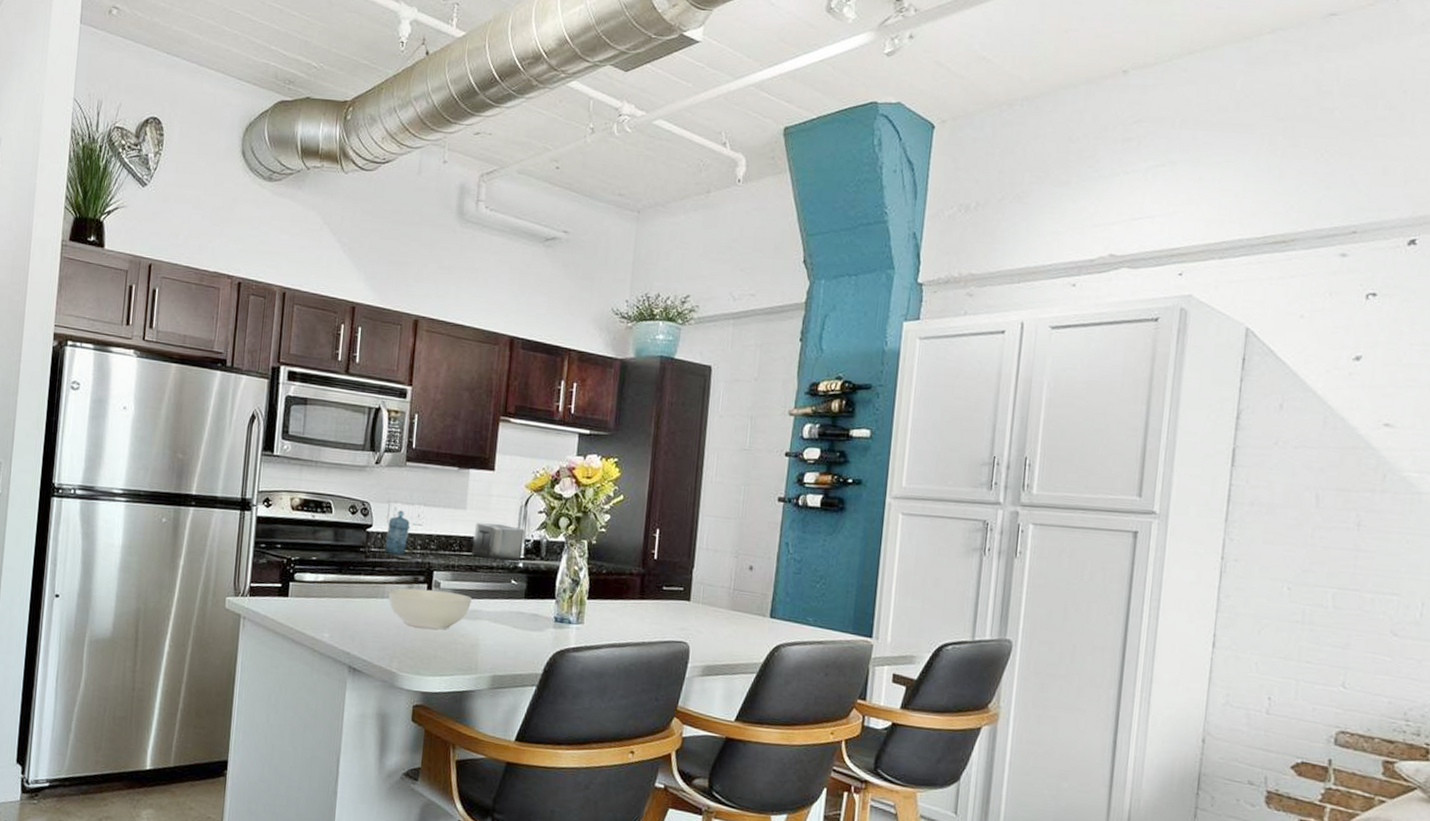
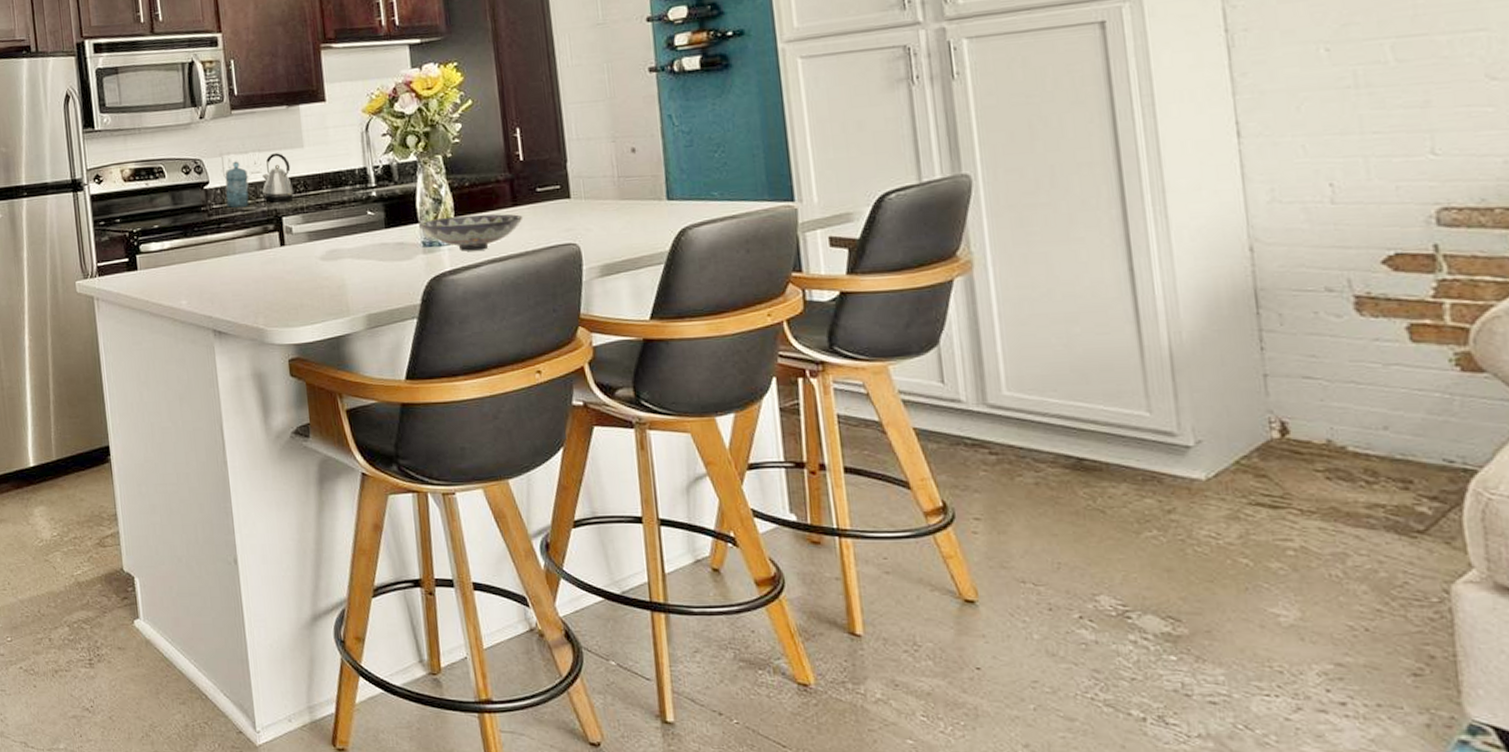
bowl: present [388,588,473,630] -> none [239,235,330,279]
kettle: none [419,510,451,558] -> present [261,153,295,203]
toaster: present [470,522,526,562] -> none [315,154,373,195]
bowl: none [555,598,647,634] -> present [419,213,524,251]

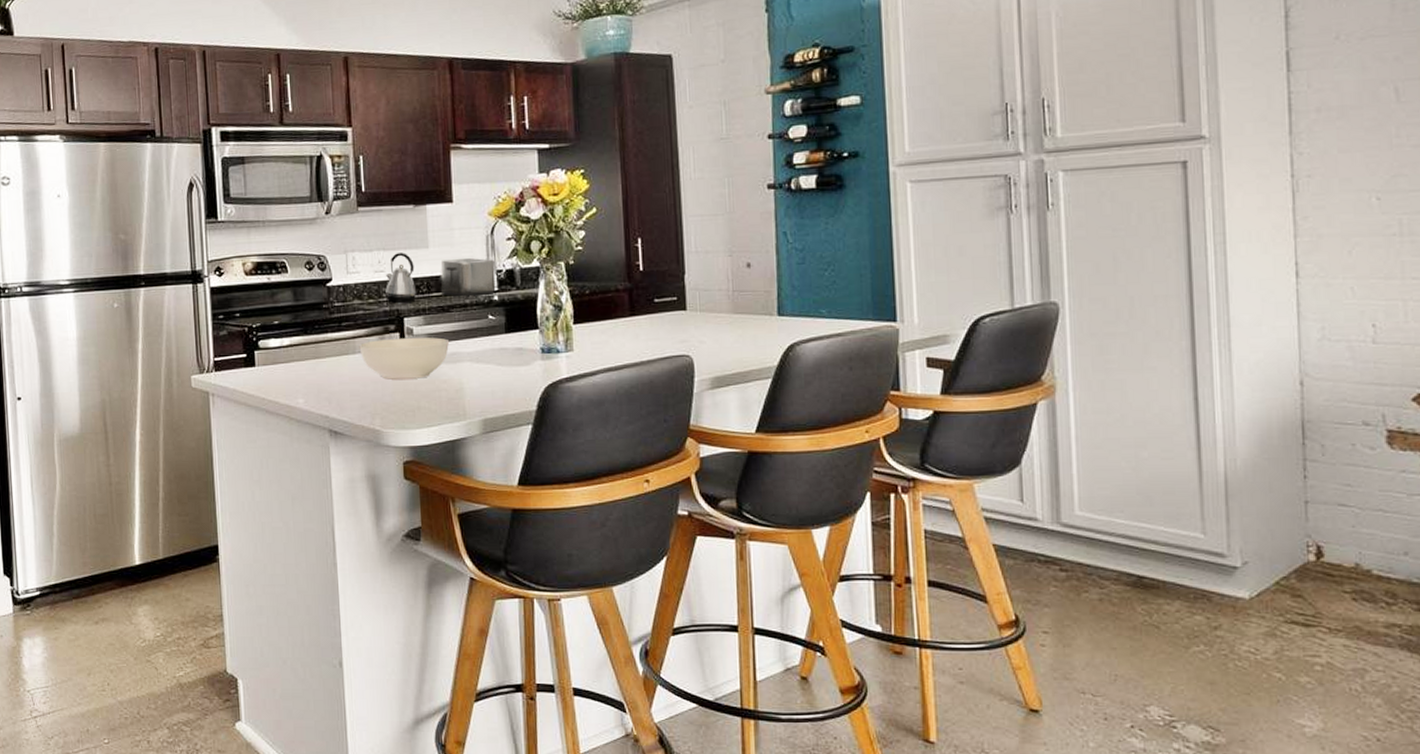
canister: present [225,161,249,208] -> none [348,259,373,307]
bowl: none [239,235,330,279] -> present [359,337,450,380]
toaster: none [315,154,373,195] -> present [438,257,496,298]
bowl: present [419,213,524,251] -> none [539,322,640,359]

